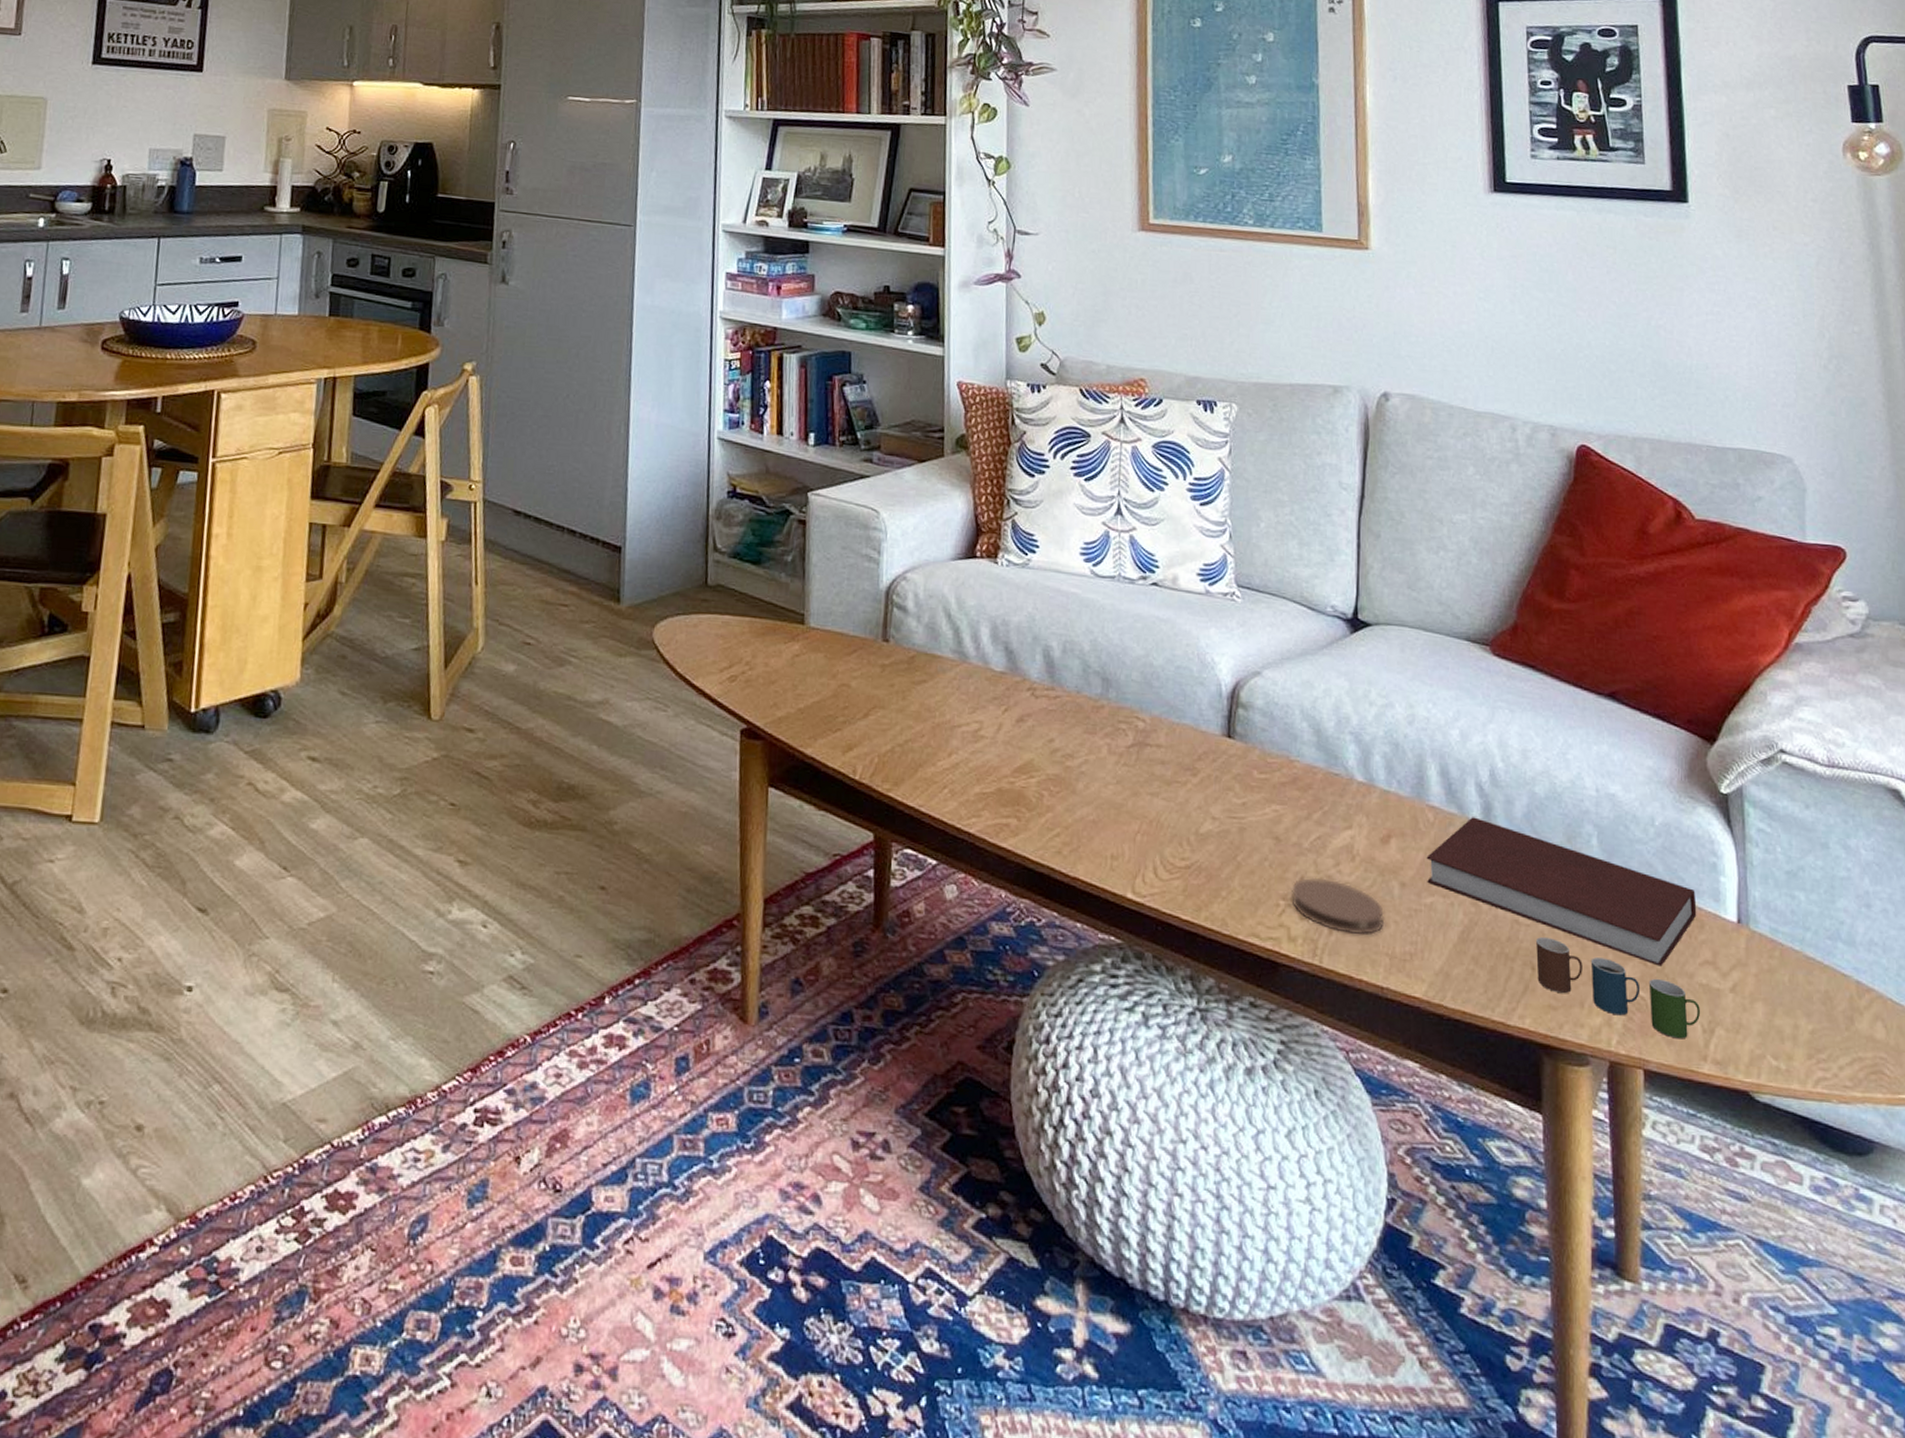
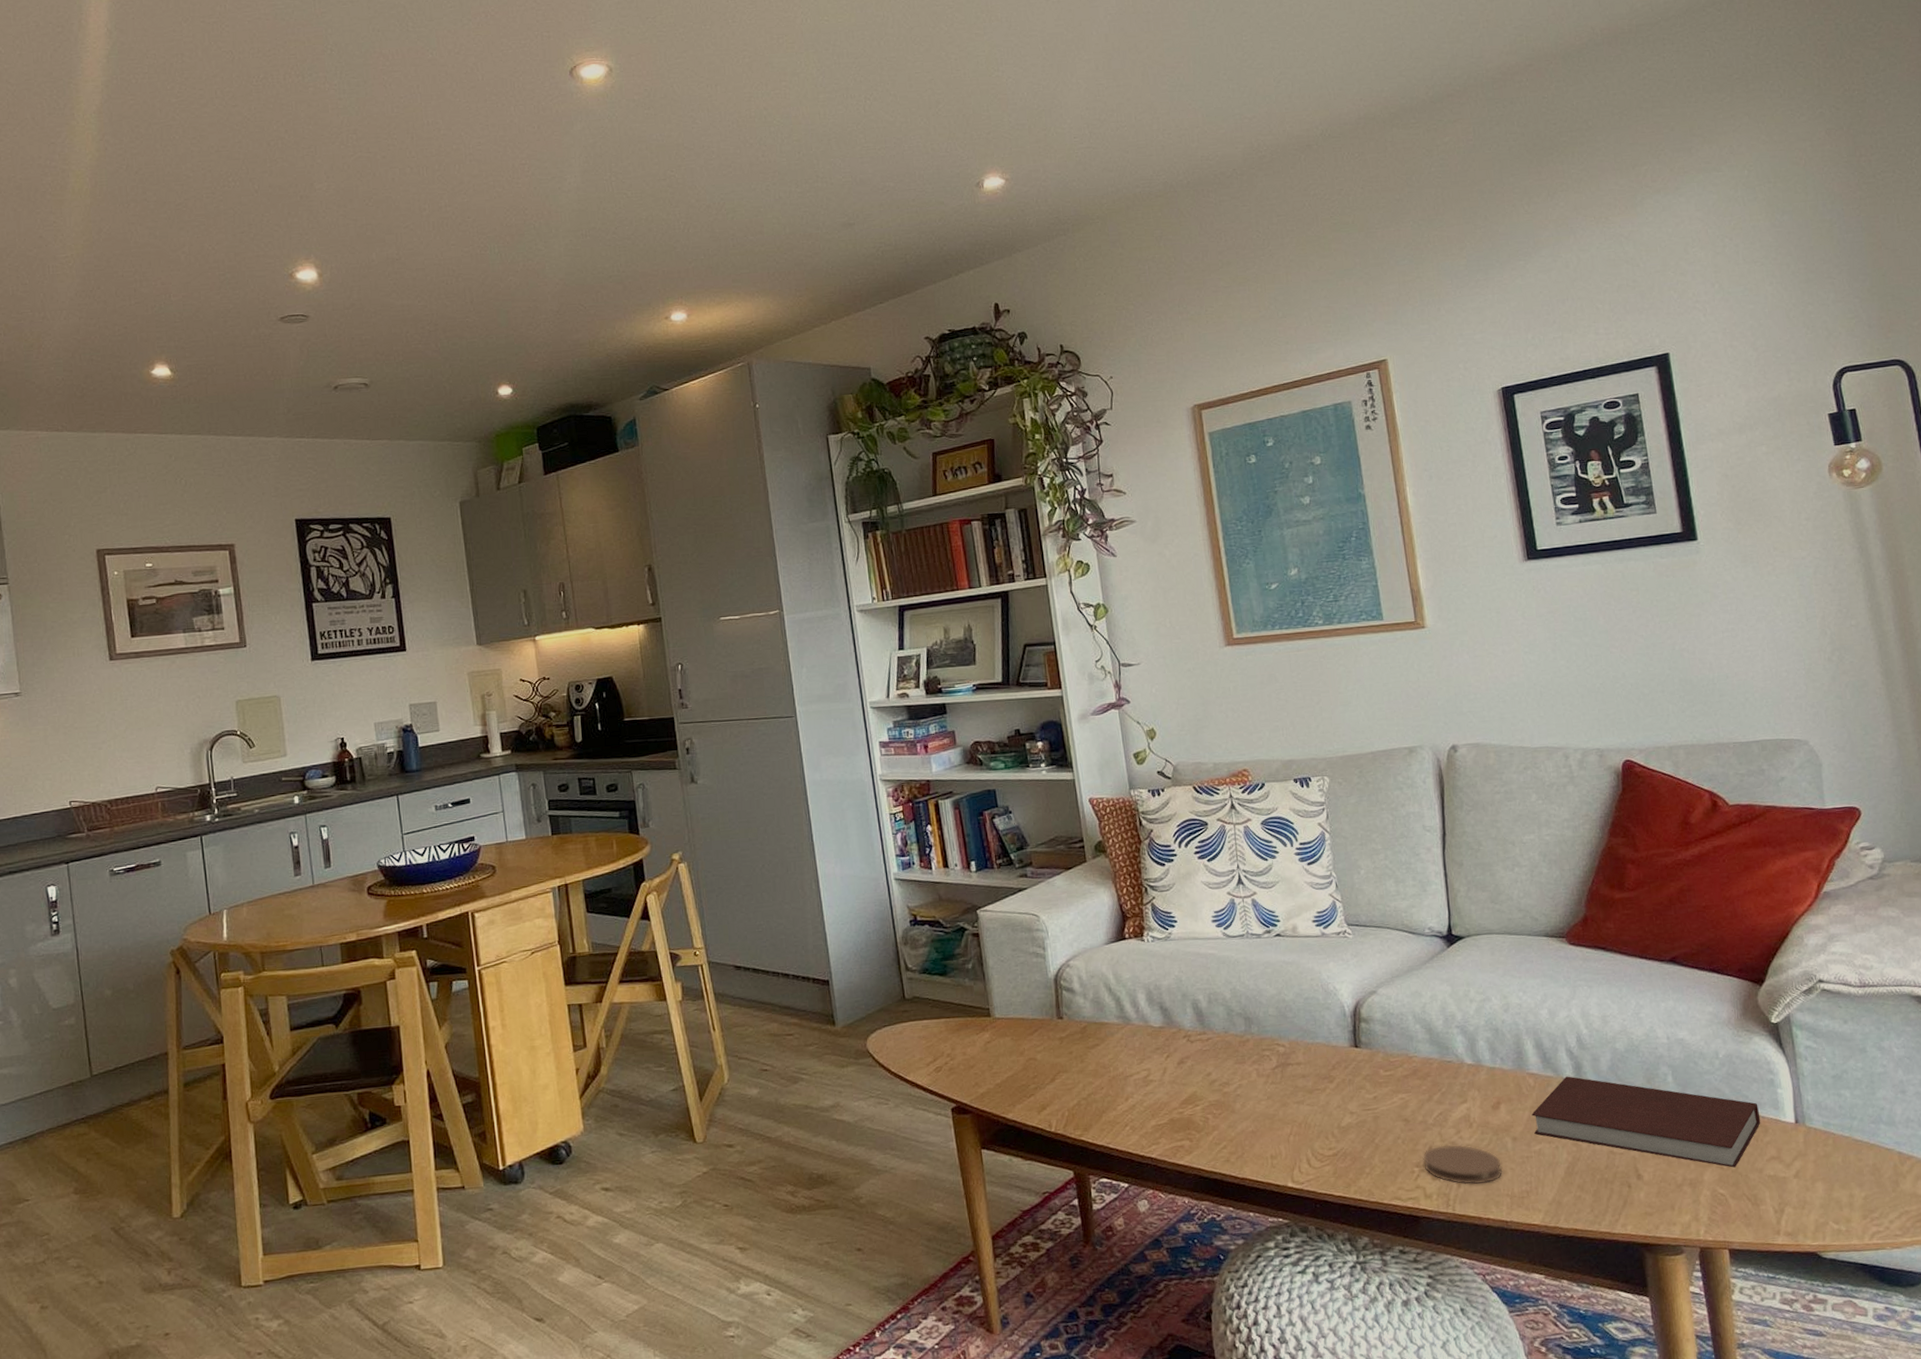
cup: present [1536,936,1701,1039] -> none [1630,1160,1772,1221]

